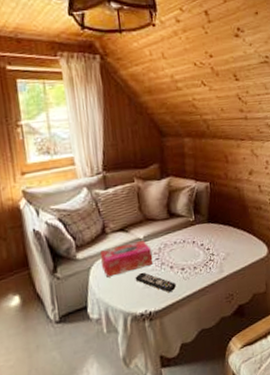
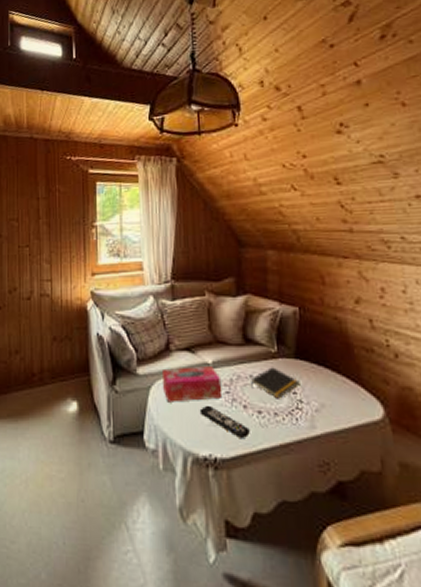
notepad: none [175,232,212,256] -> present [251,367,300,399]

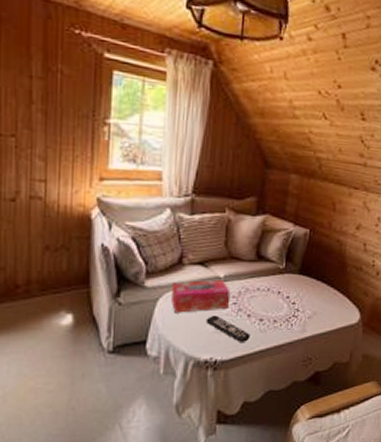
notepad: present [251,367,300,399] -> none [257,281,300,309]

